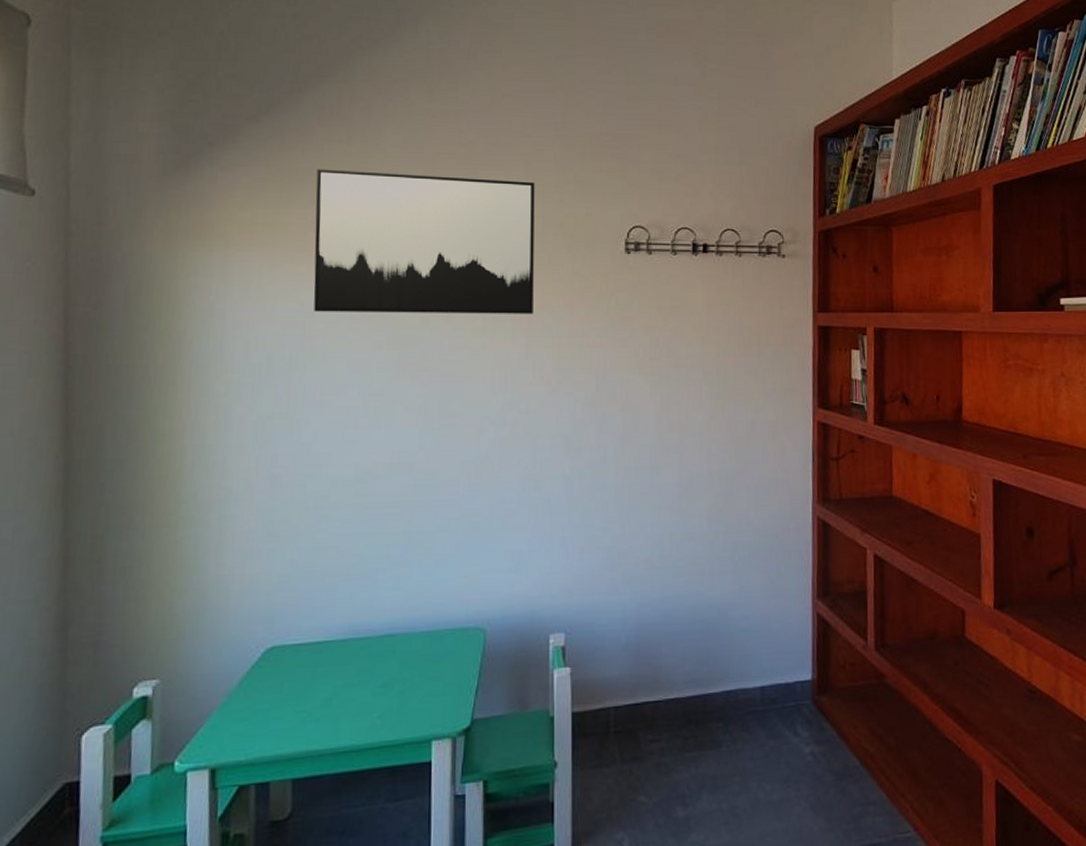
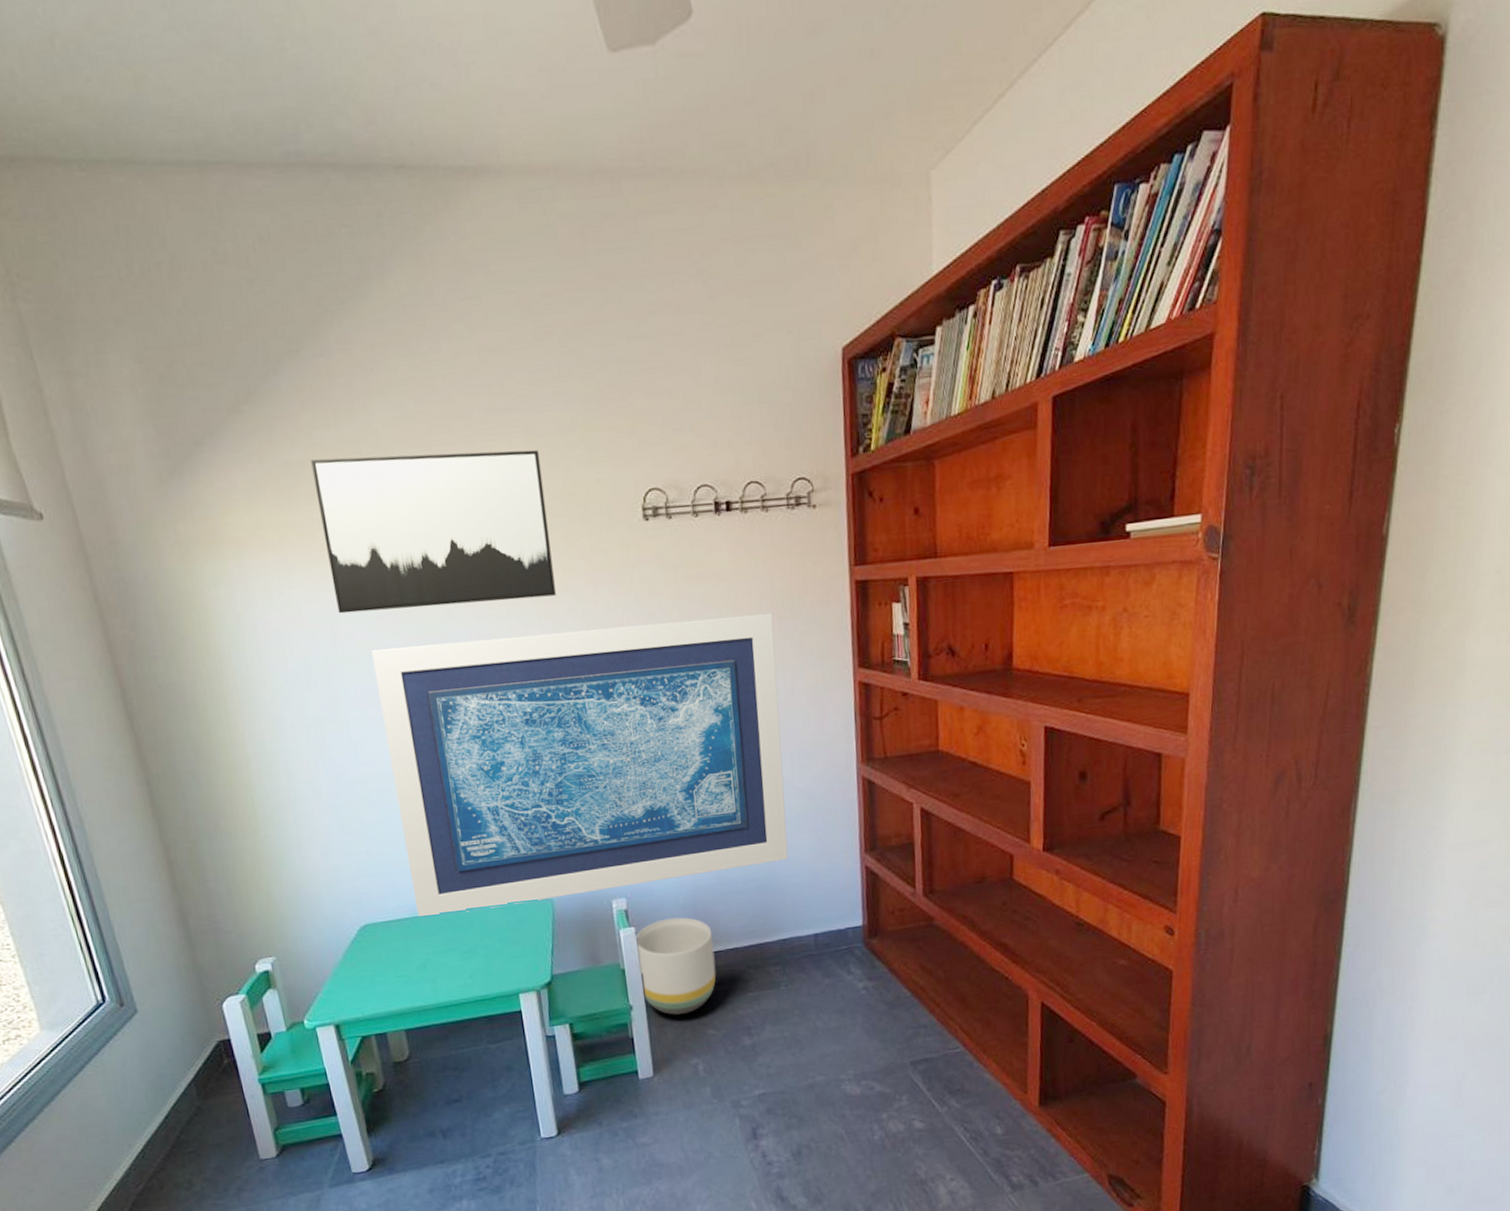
wall art: none [333,348,740,640] -> present [371,614,788,916]
planter: none [569,659,653,776] -> present [635,917,716,1015]

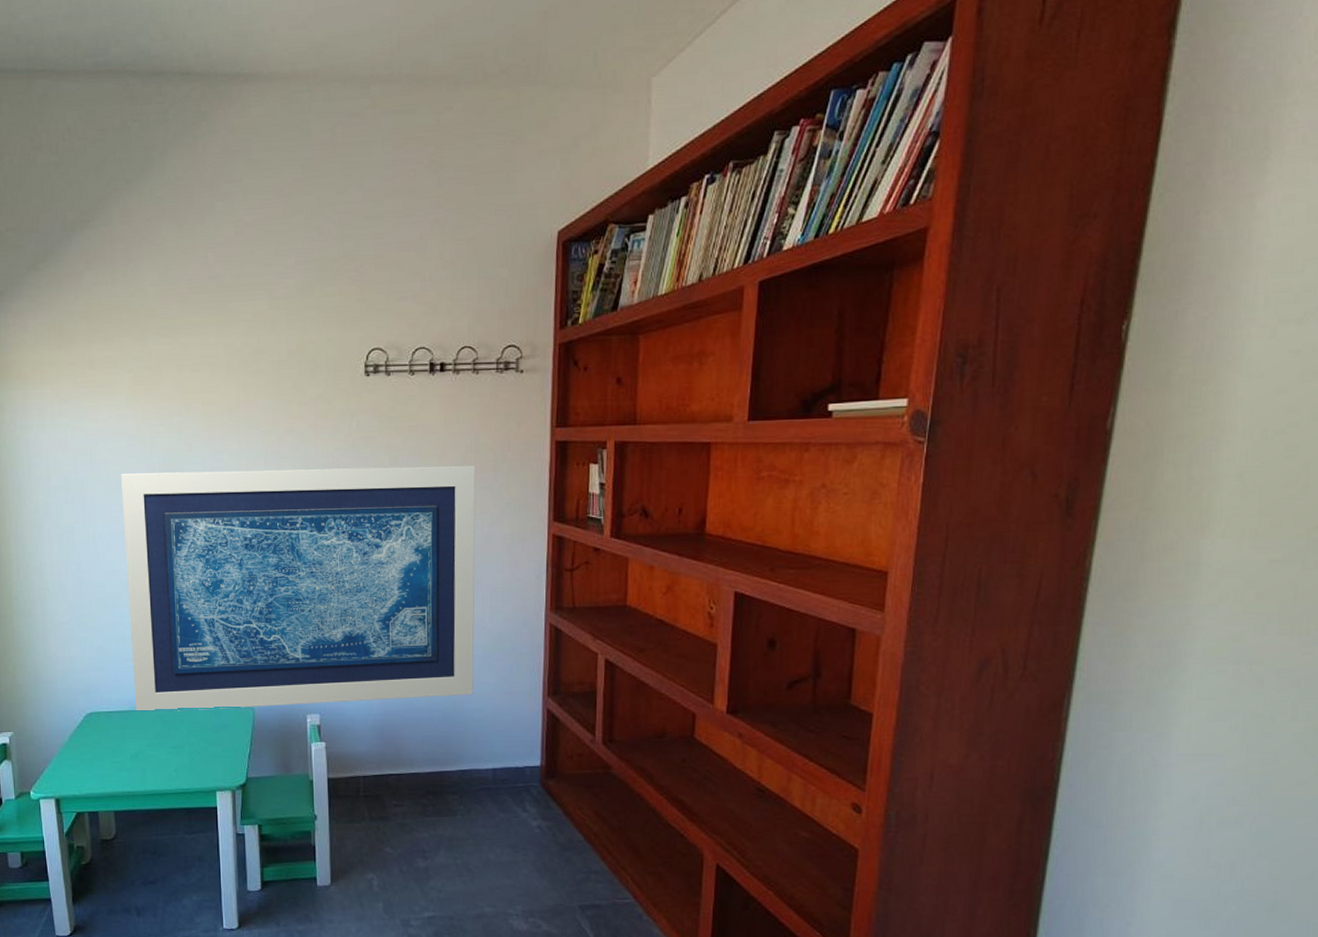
wall art: present [310,449,556,614] -> none [89,310,282,441]
planter: present [635,917,716,1015] -> none [325,738,397,829]

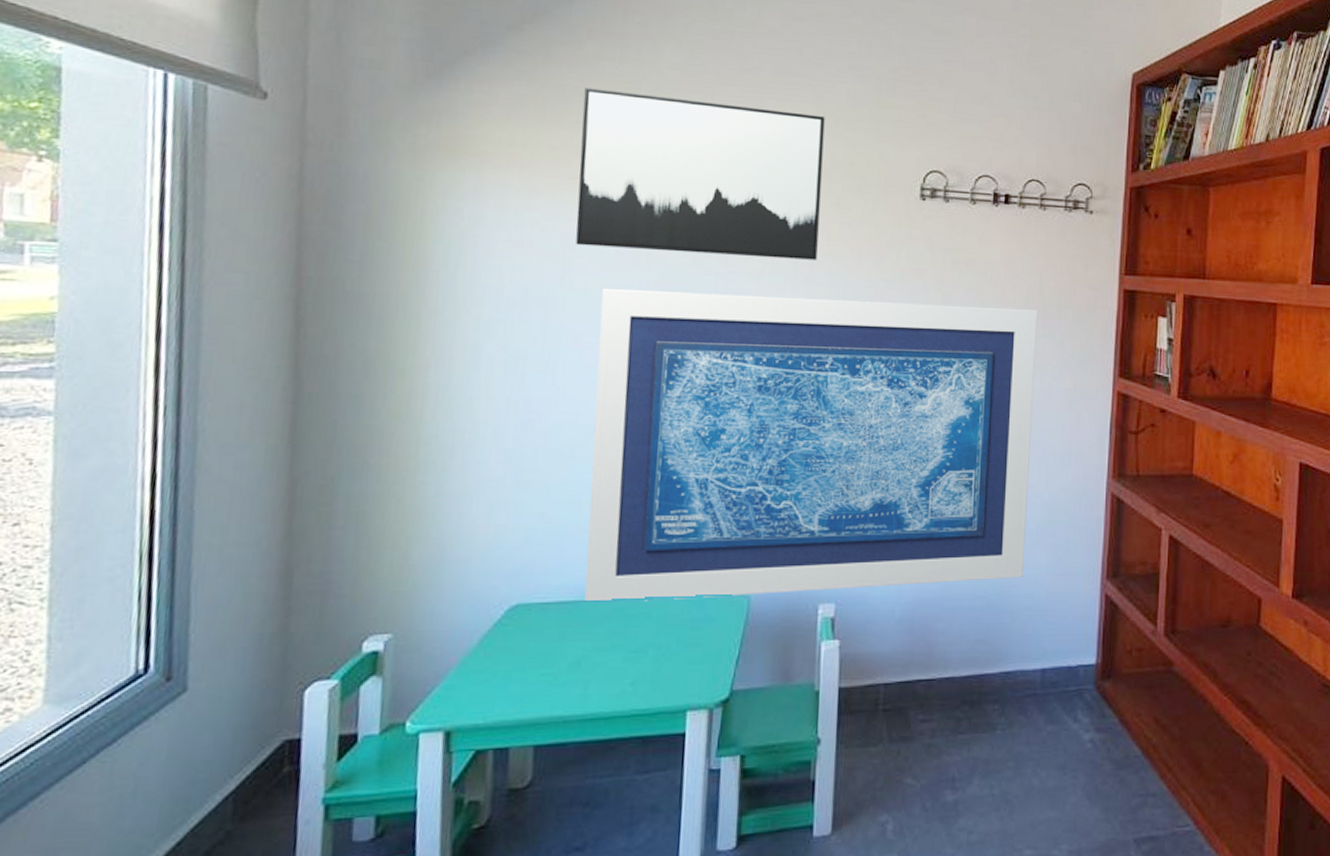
wall art: none [89,310,282,441] -> present [576,88,825,260]

